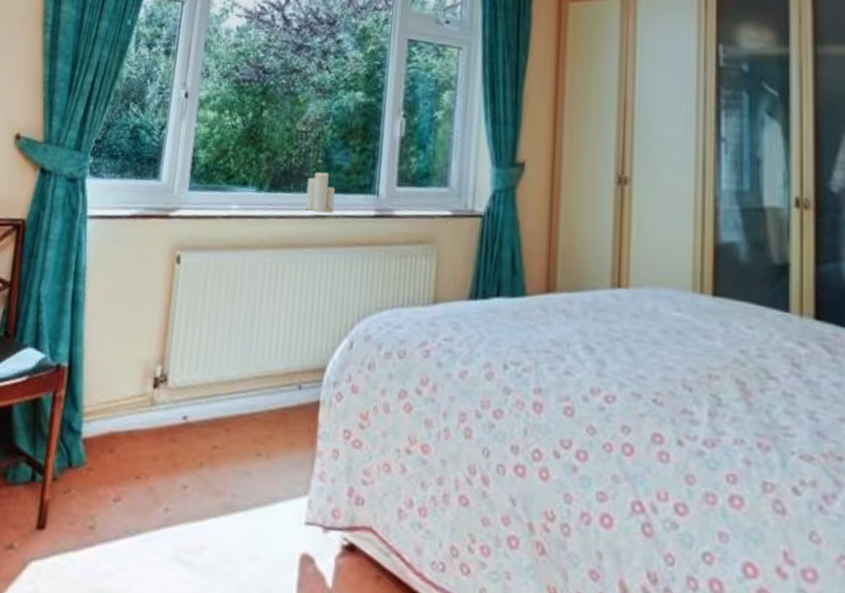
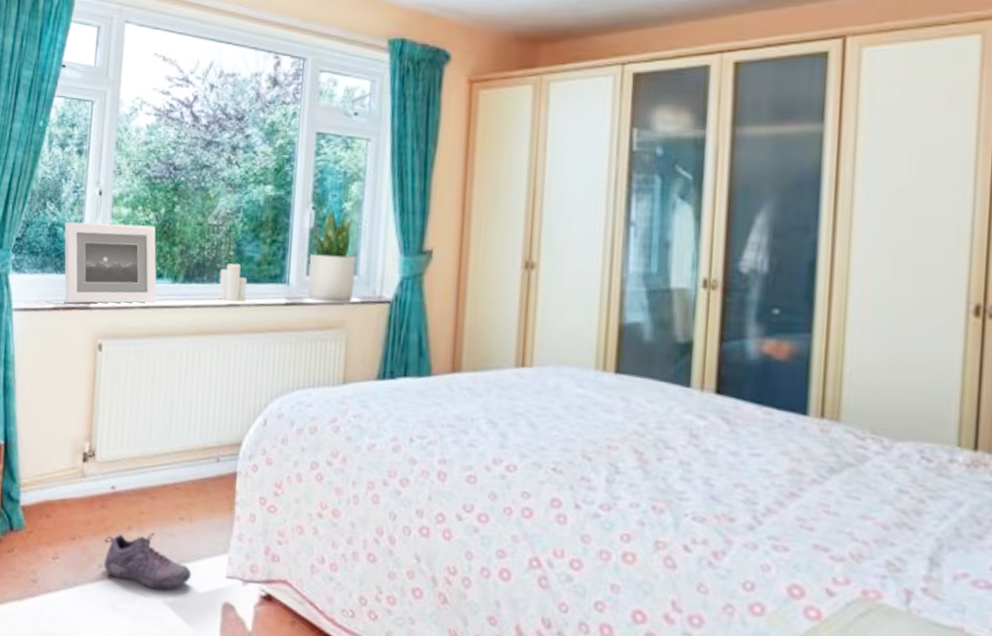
picture frame: none [143,124,242,212] -> present [64,221,157,303]
athletic shoe: none [170,470,268,539] -> present [103,532,192,591]
planter: none [397,117,448,217] -> present [307,208,357,304]

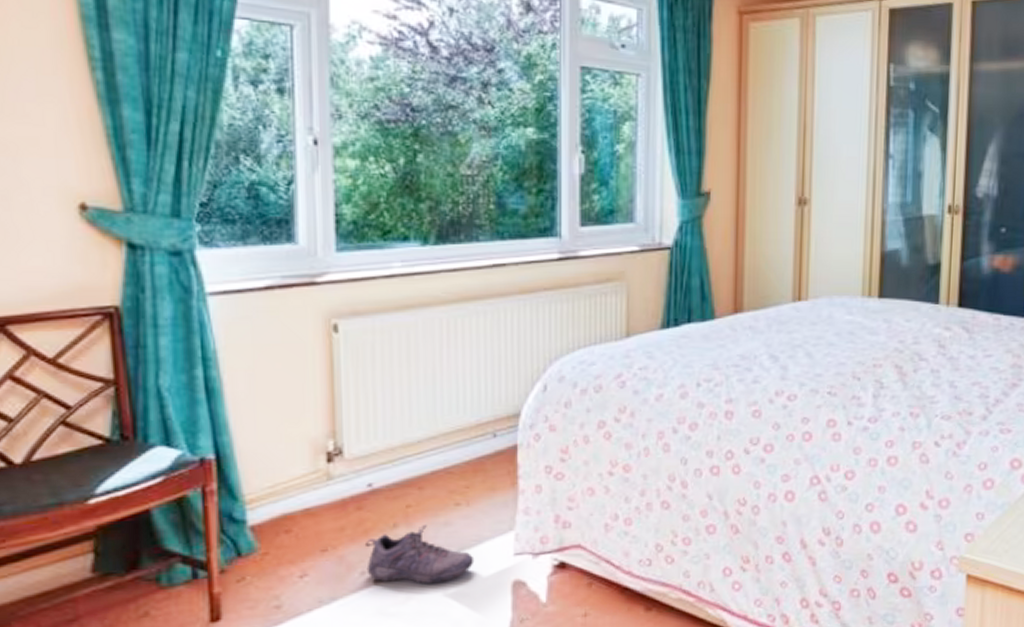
picture frame: present [64,221,157,303] -> none [269,179,404,279]
candle: present [219,261,248,303] -> none [479,216,513,262]
planter: present [307,208,357,304] -> none [581,152,633,254]

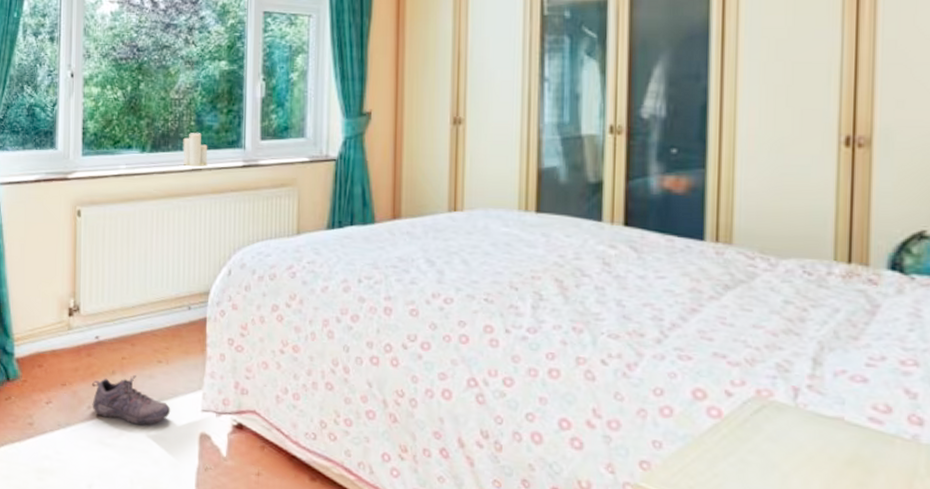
candle: none [479,216,513,262] -> present [183,130,208,167]

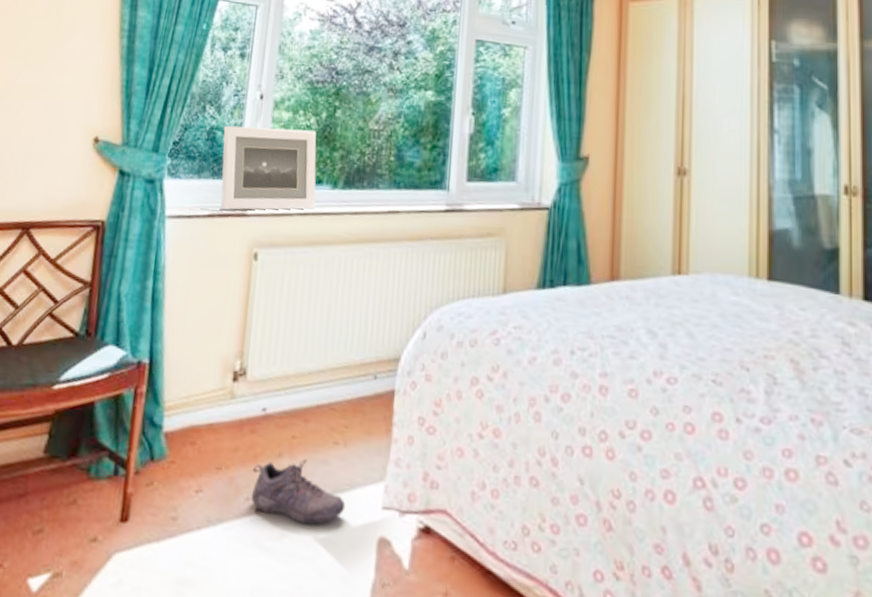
picture frame: none [41,102,128,175] -> present [221,125,317,210]
candle: present [183,130,208,167] -> none [379,167,408,209]

